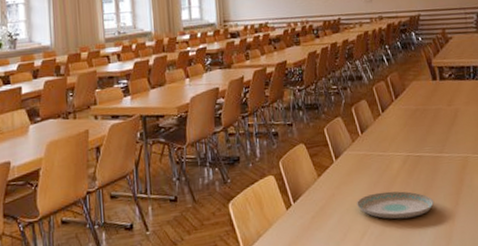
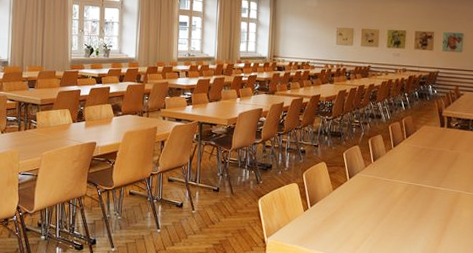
plate: present [357,191,435,219] -> none [361,210,426,234]

